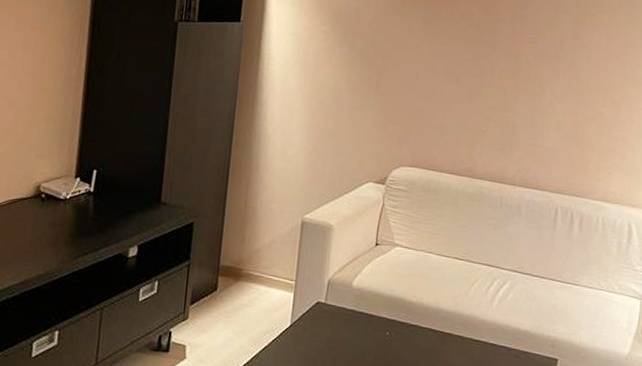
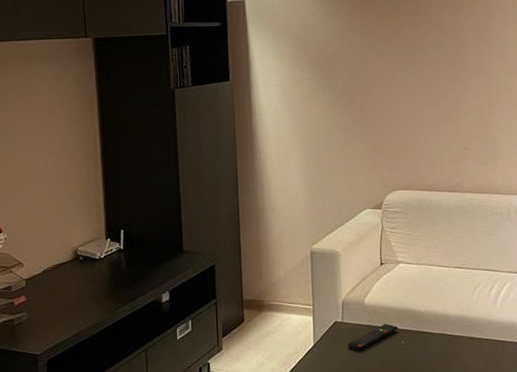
remote control: none [327,311,385,338] -> present [347,324,399,351]

